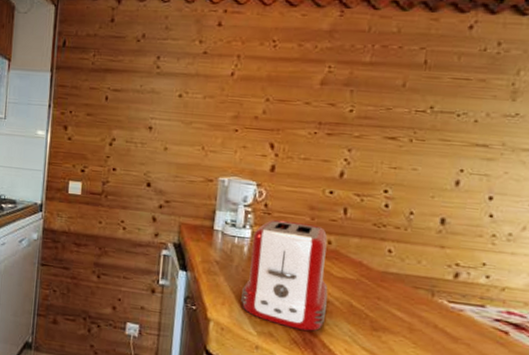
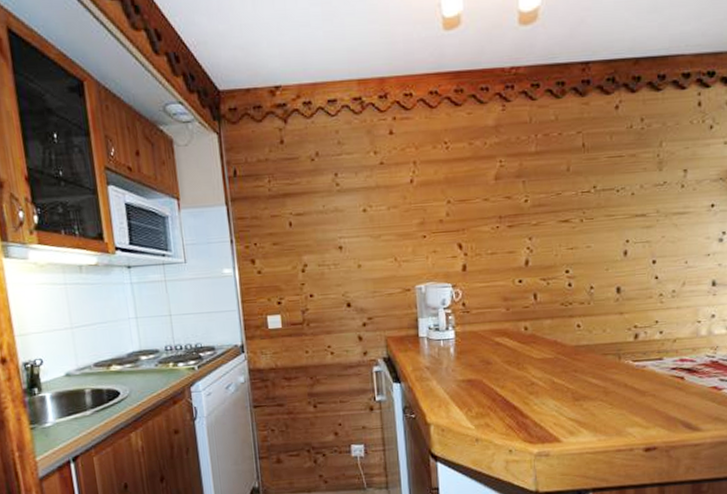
toaster: present [241,219,328,331] -> none [455,314,532,415]

